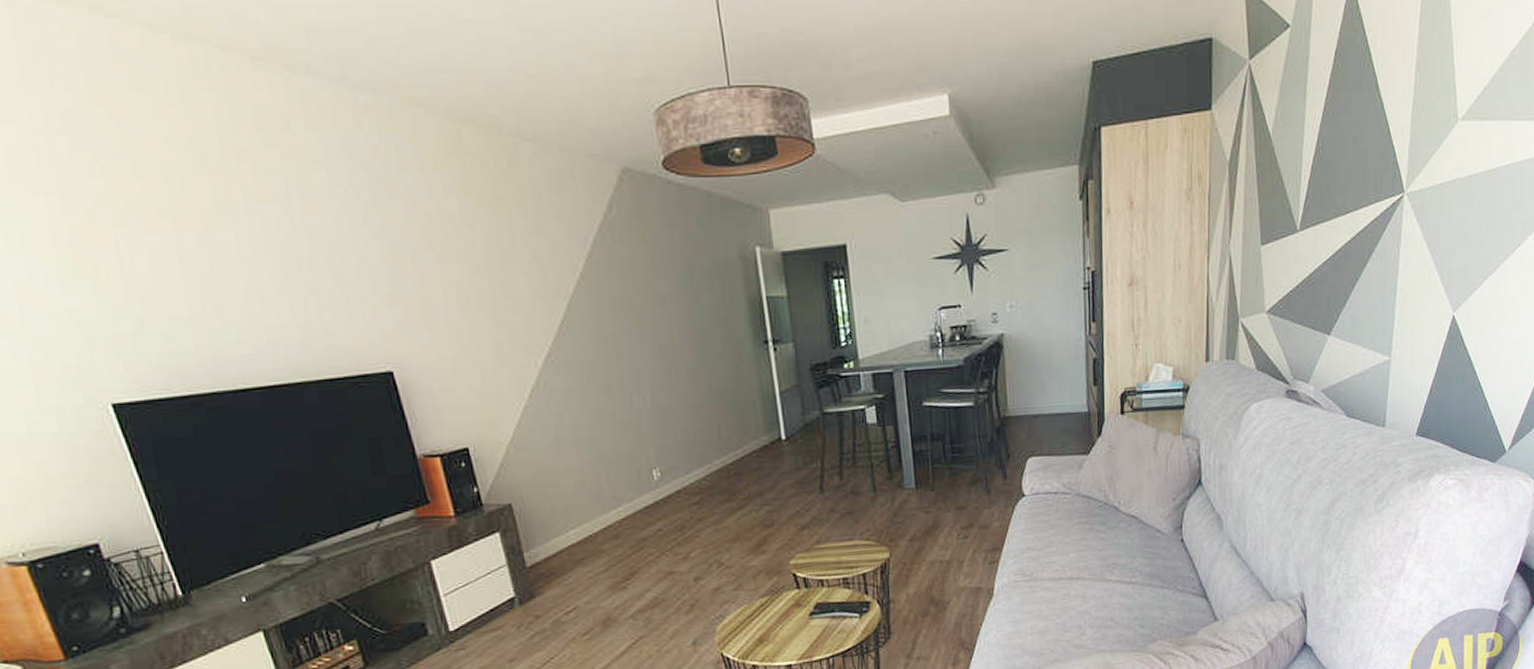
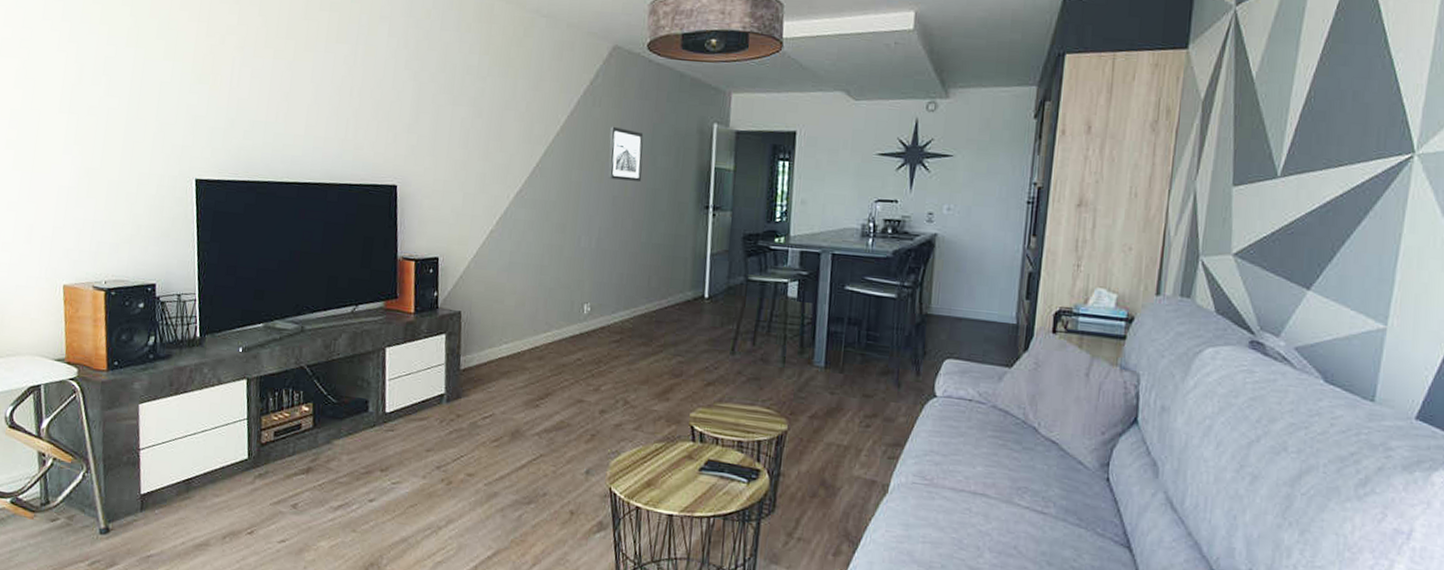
wall art: none [639,264,688,326] -> present [608,126,644,182]

